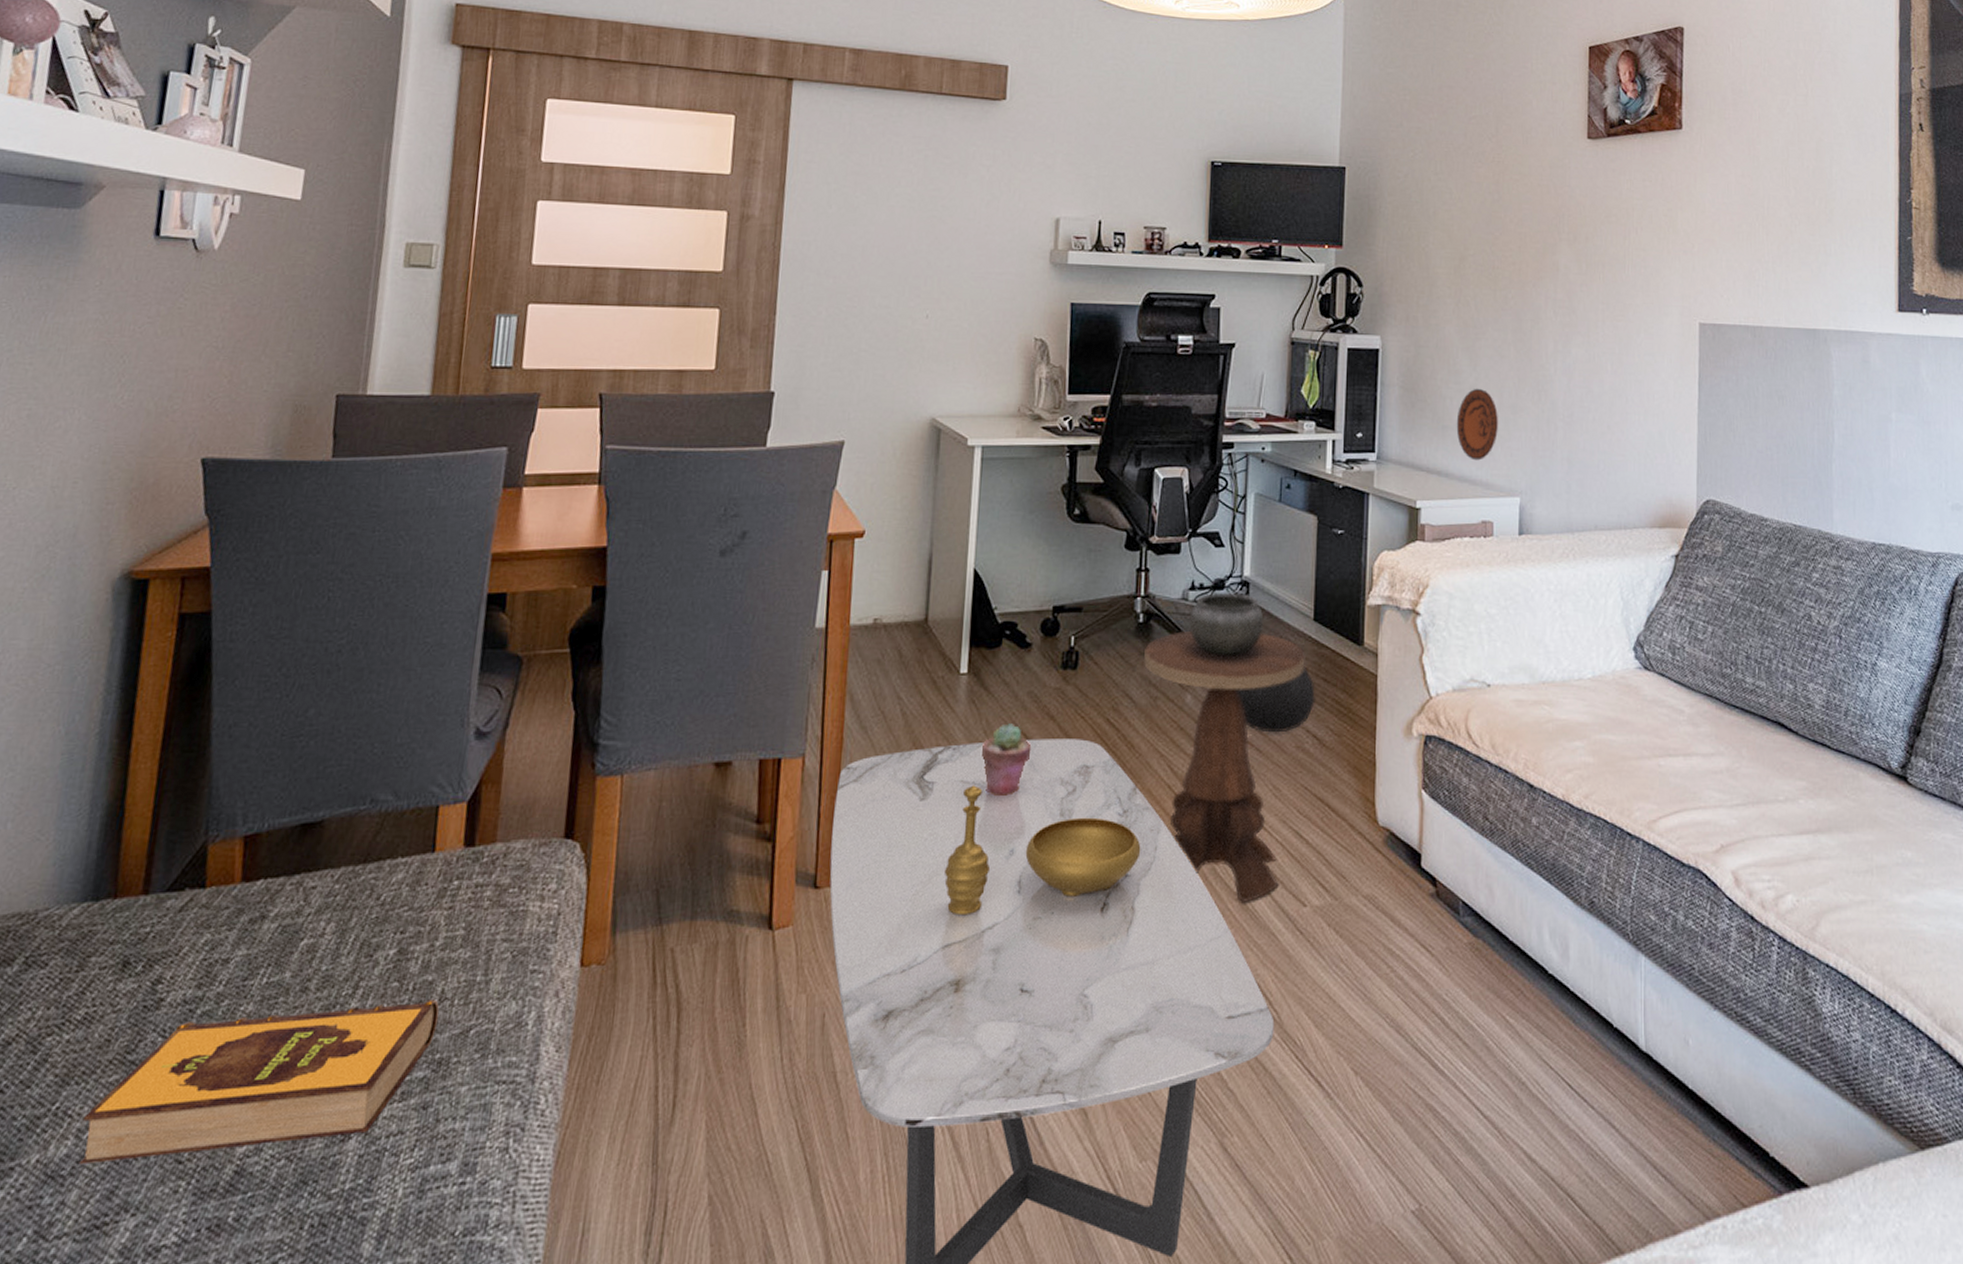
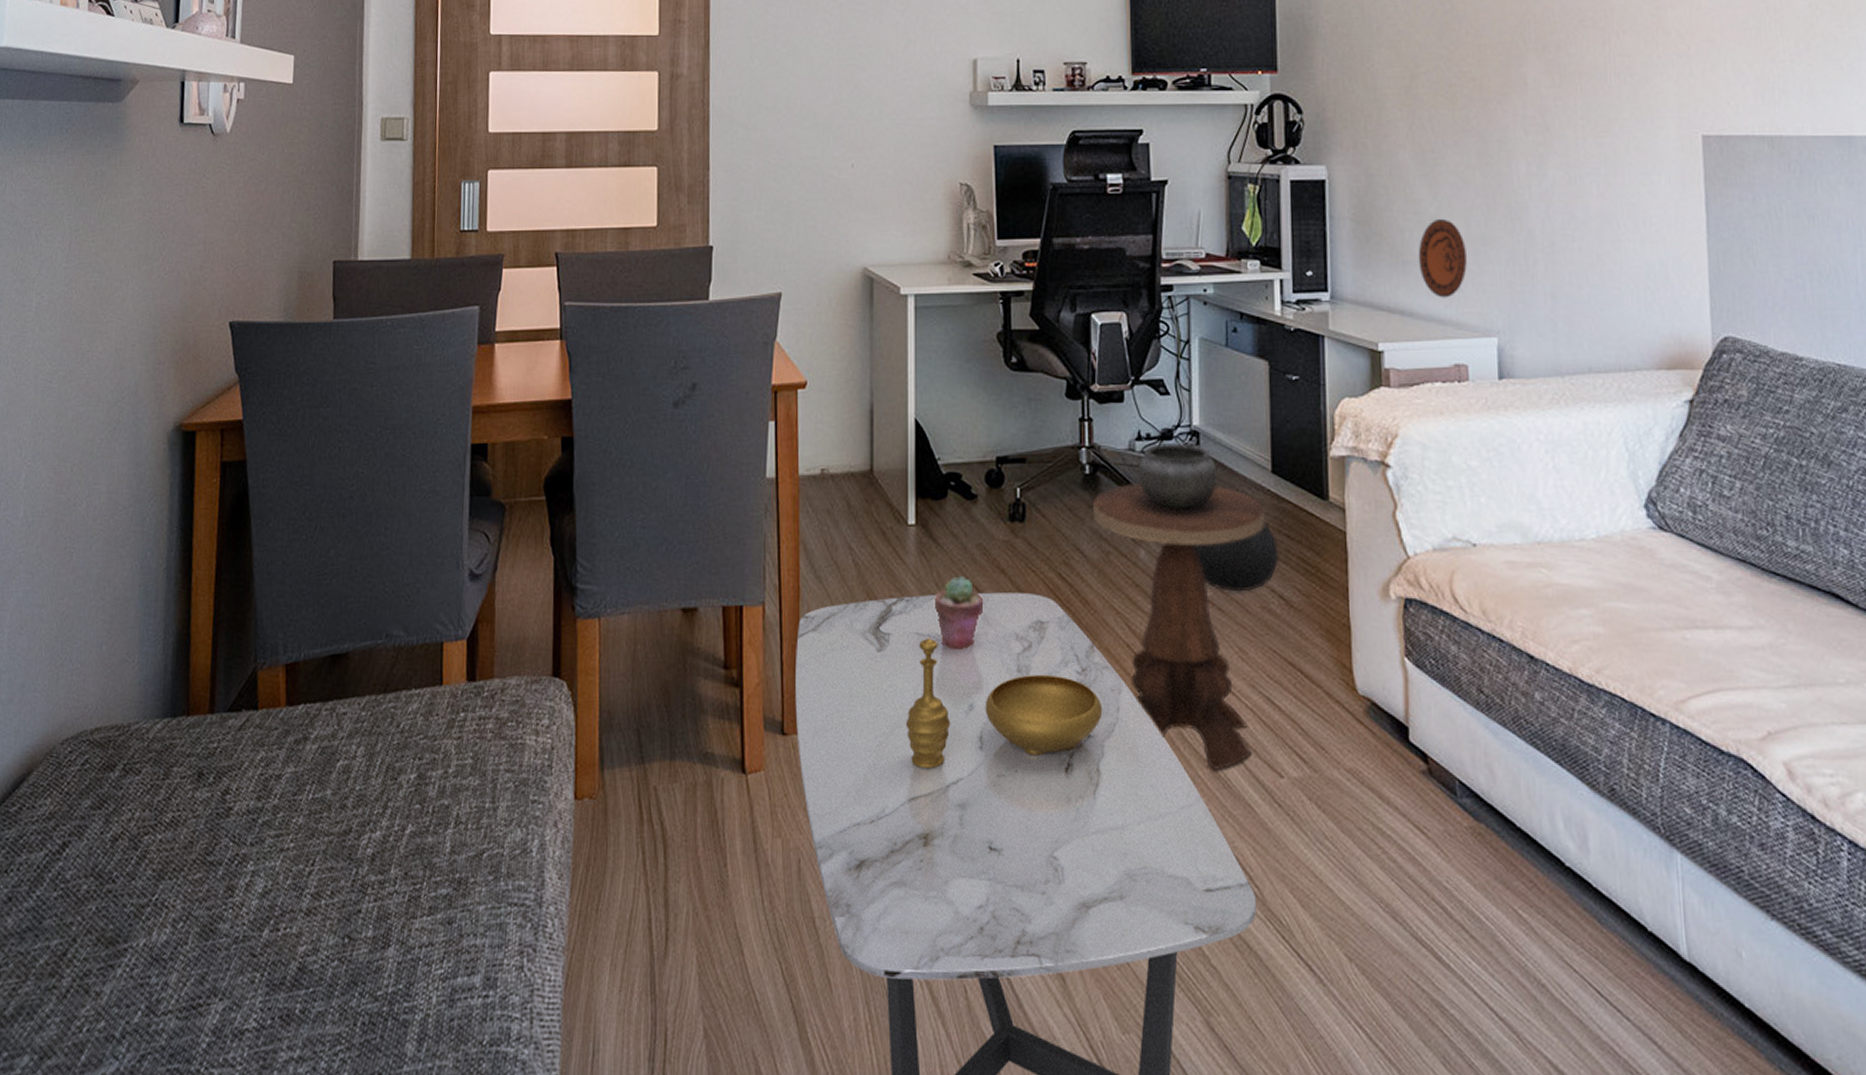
hardback book: present [79,999,439,1165] -> none [176,822,455,951]

